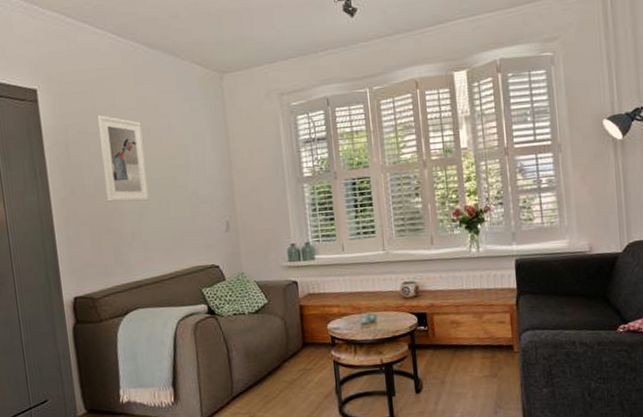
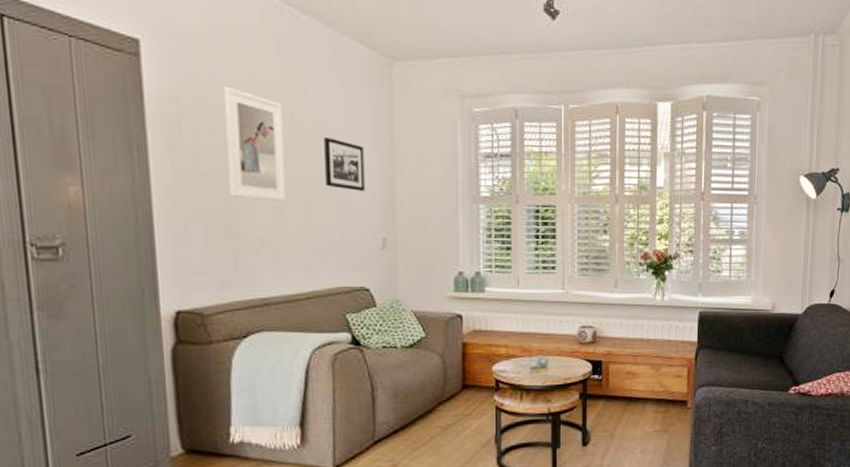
picture frame: none [174,144,209,185] -> present [324,138,365,191]

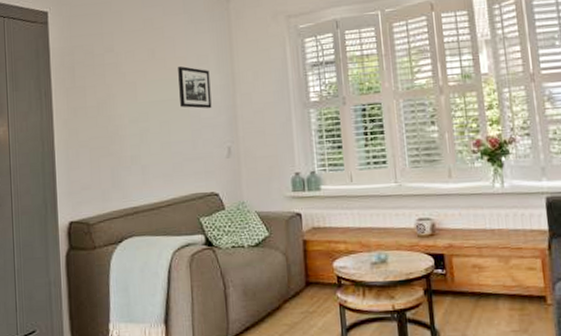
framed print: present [223,87,286,201] -> none [103,37,150,124]

